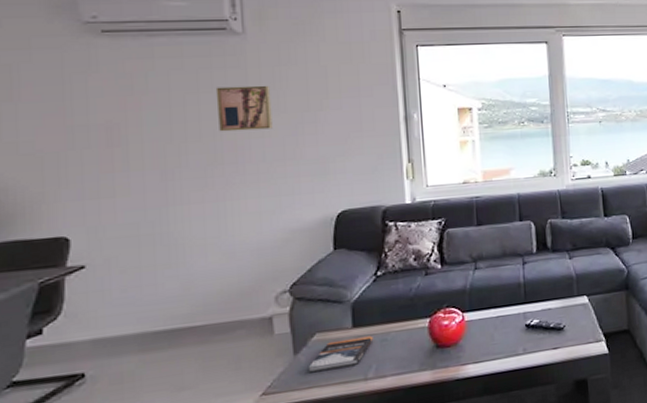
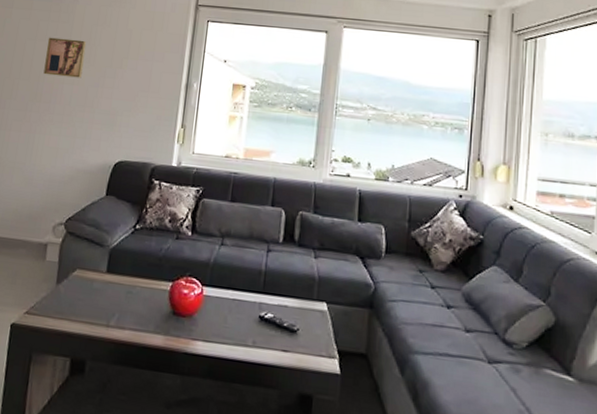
book: present [308,336,374,372] -> none [64,280,122,309]

